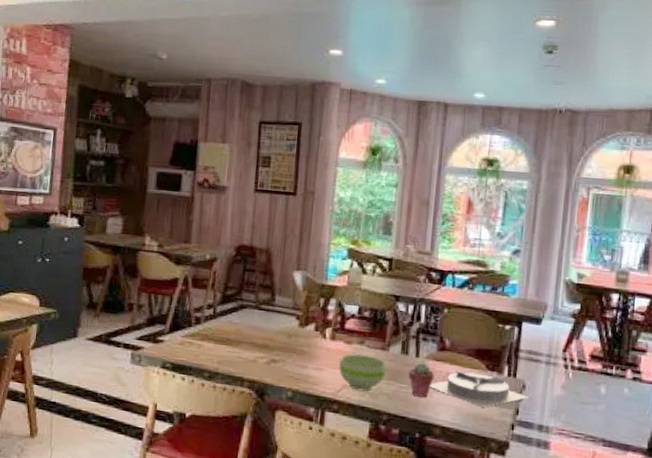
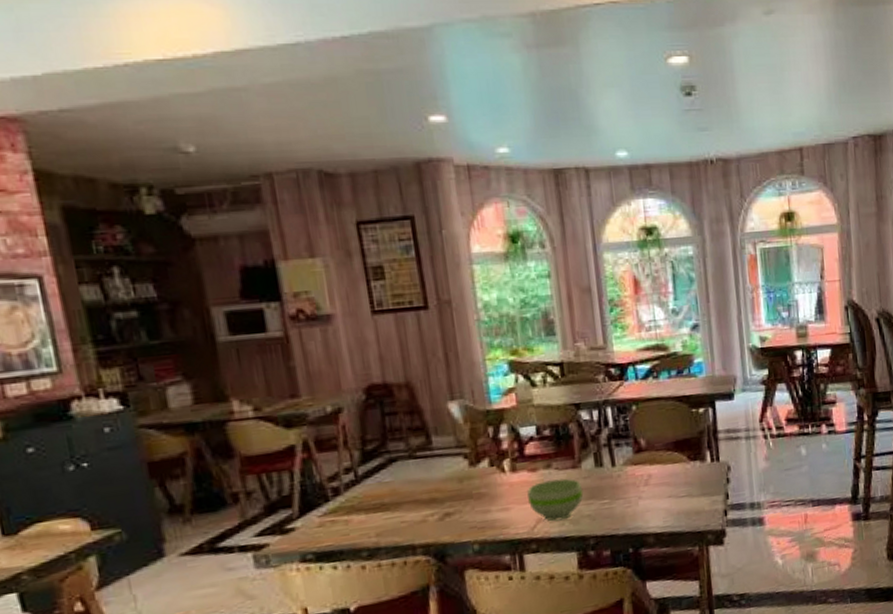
potted succulent: present [408,363,435,398] -> none [607,471,637,510]
plate: present [430,371,528,408] -> none [633,465,735,502]

